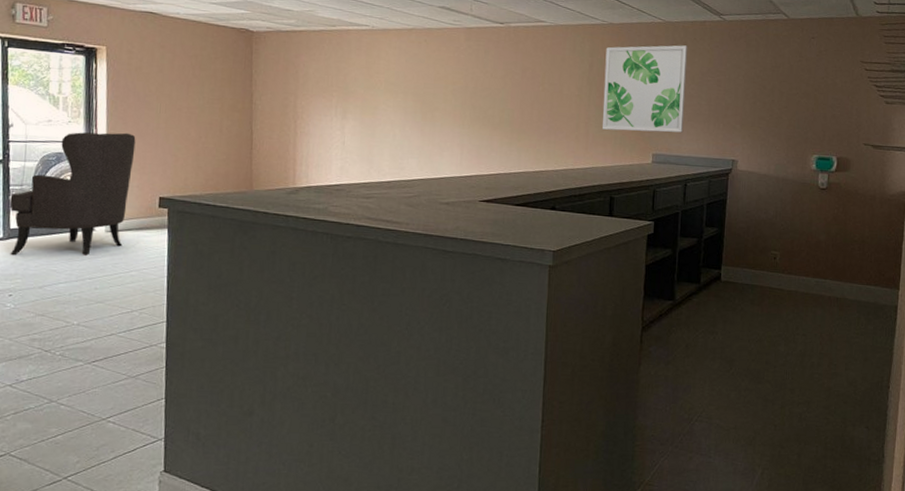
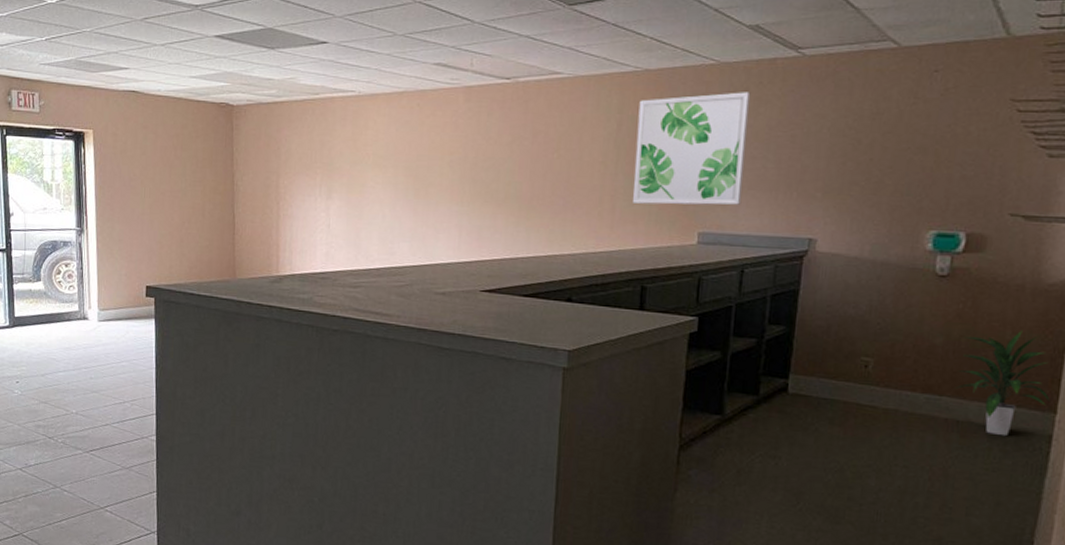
chair: present [9,132,136,256] -> none [13,219,123,345]
indoor plant: none [835,228,895,308] -> present [956,330,1050,437]

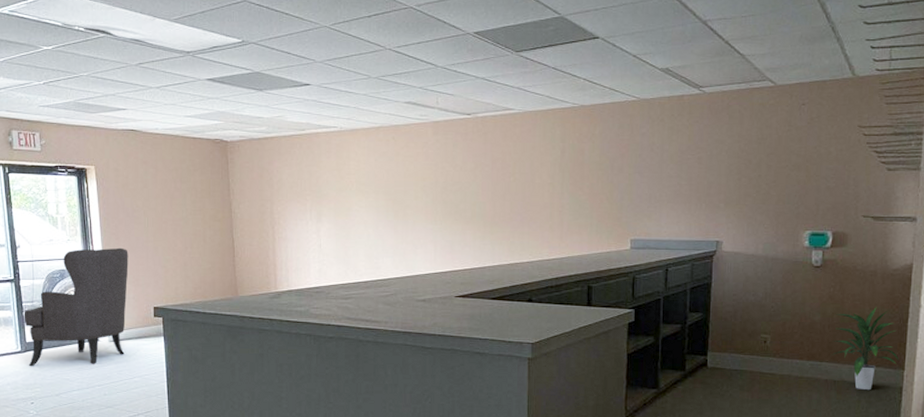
chair: none [13,219,123,345] -> present [24,247,129,367]
wall art: present [632,92,751,205] -> none [576,123,665,217]

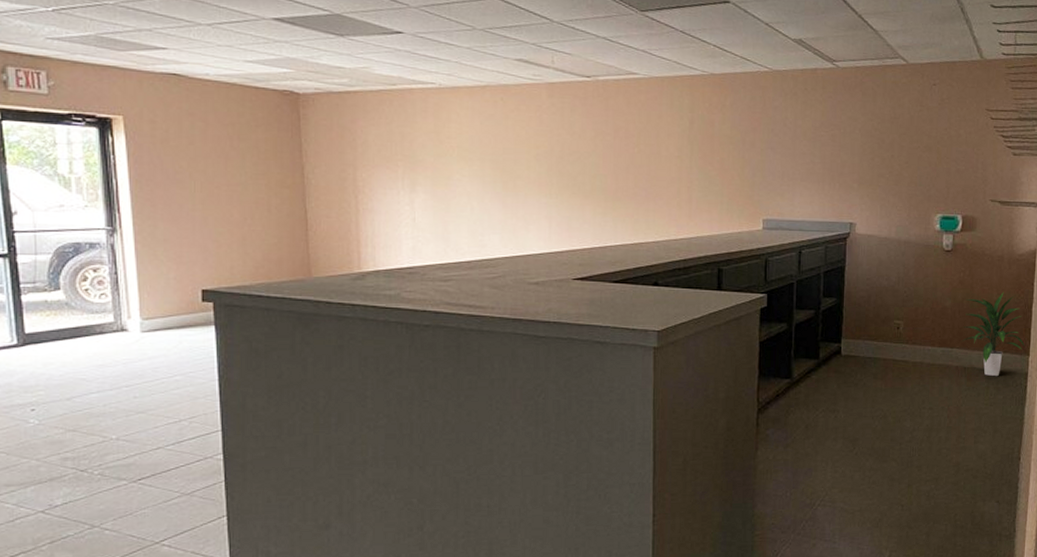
chair: present [24,247,129,367] -> none [22,216,168,364]

